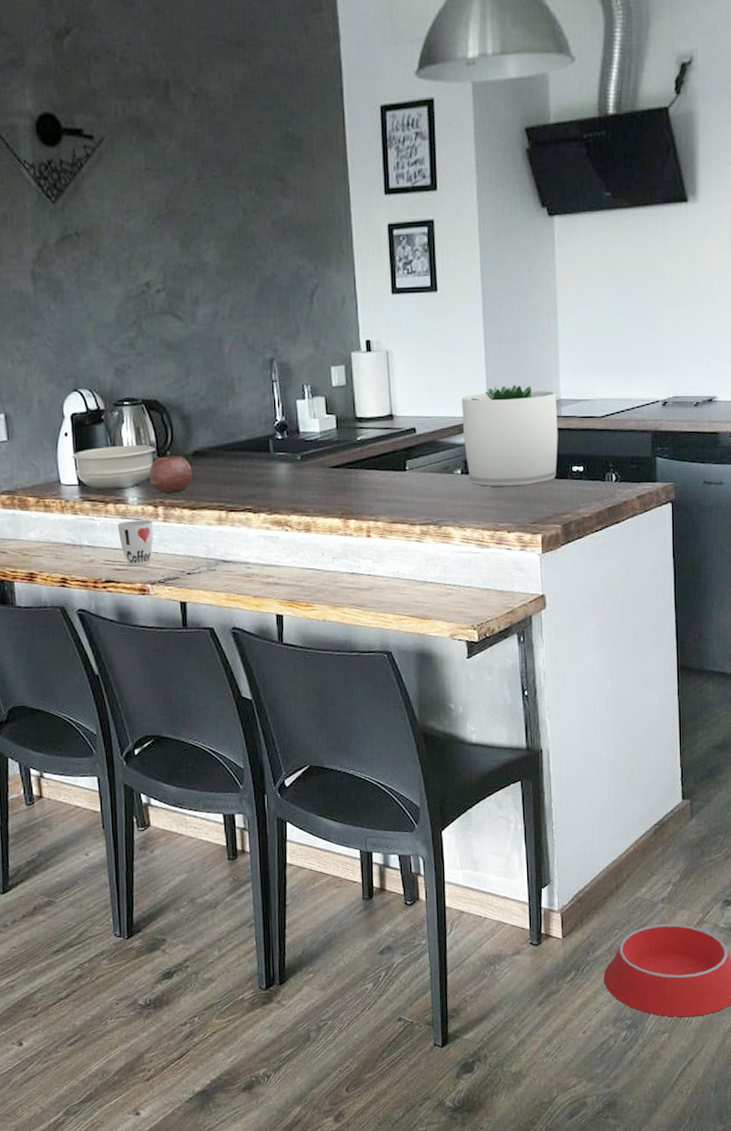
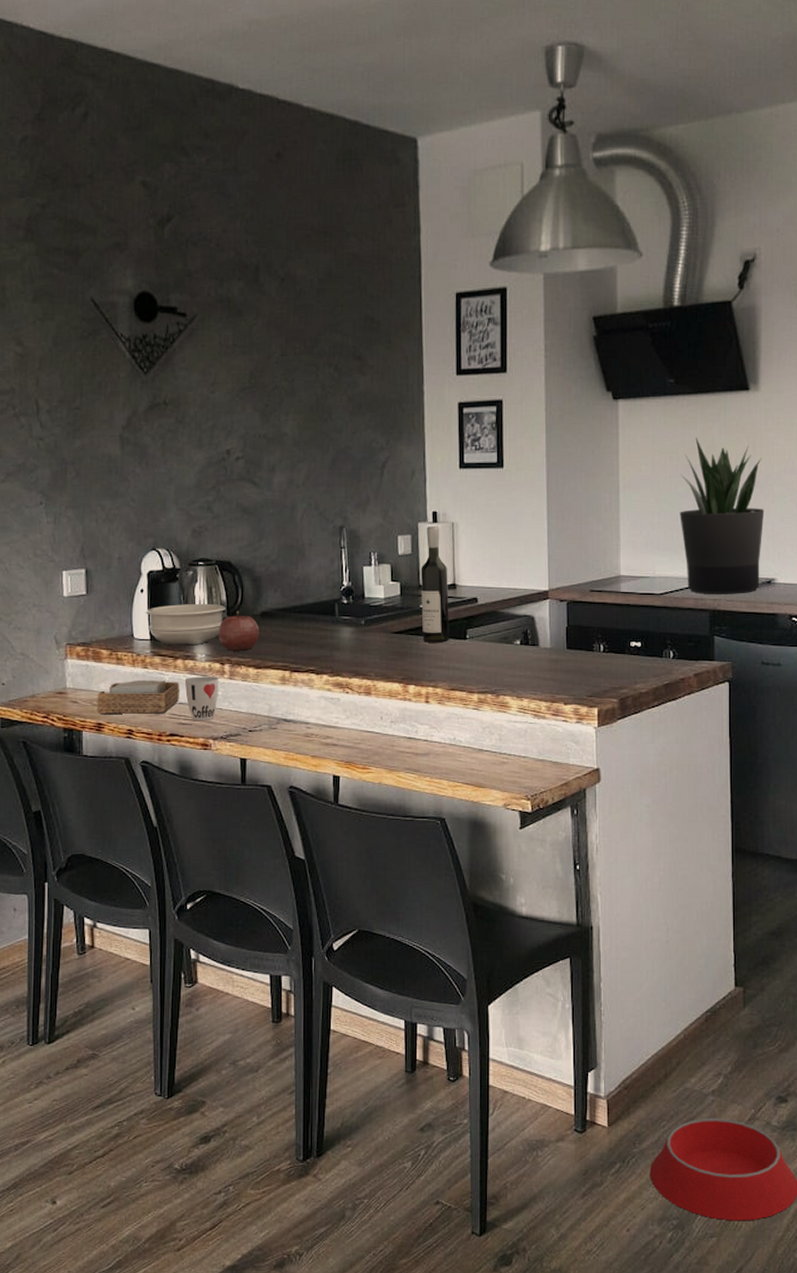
napkin holder: none [27,527,113,564] -> present [97,681,179,715]
bottle: none [356,355,389,476] -> present [420,526,450,643]
planter: present [461,384,558,487] -> none [523,559,617,659]
planter: none [619,254,705,415] -> present [680,438,765,594]

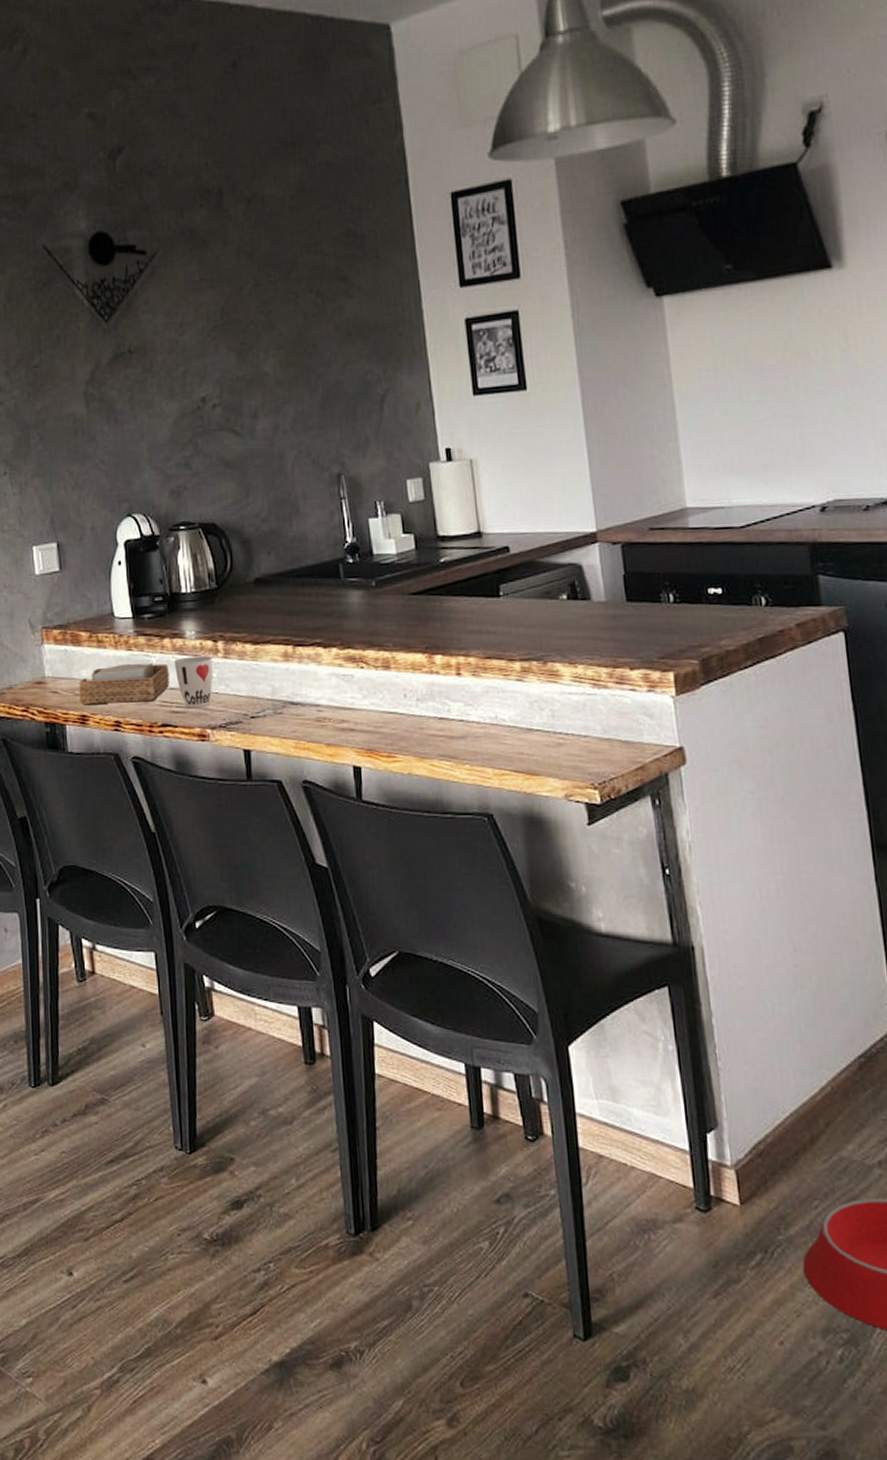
bowl: present [145,603,227,646] -> none [125,572,215,623]
fruit: present [218,611,259,651] -> none [207,579,255,626]
bottle: present [420,526,450,643] -> none [437,465,480,603]
planter: present [680,438,765,594] -> none [752,332,873,524]

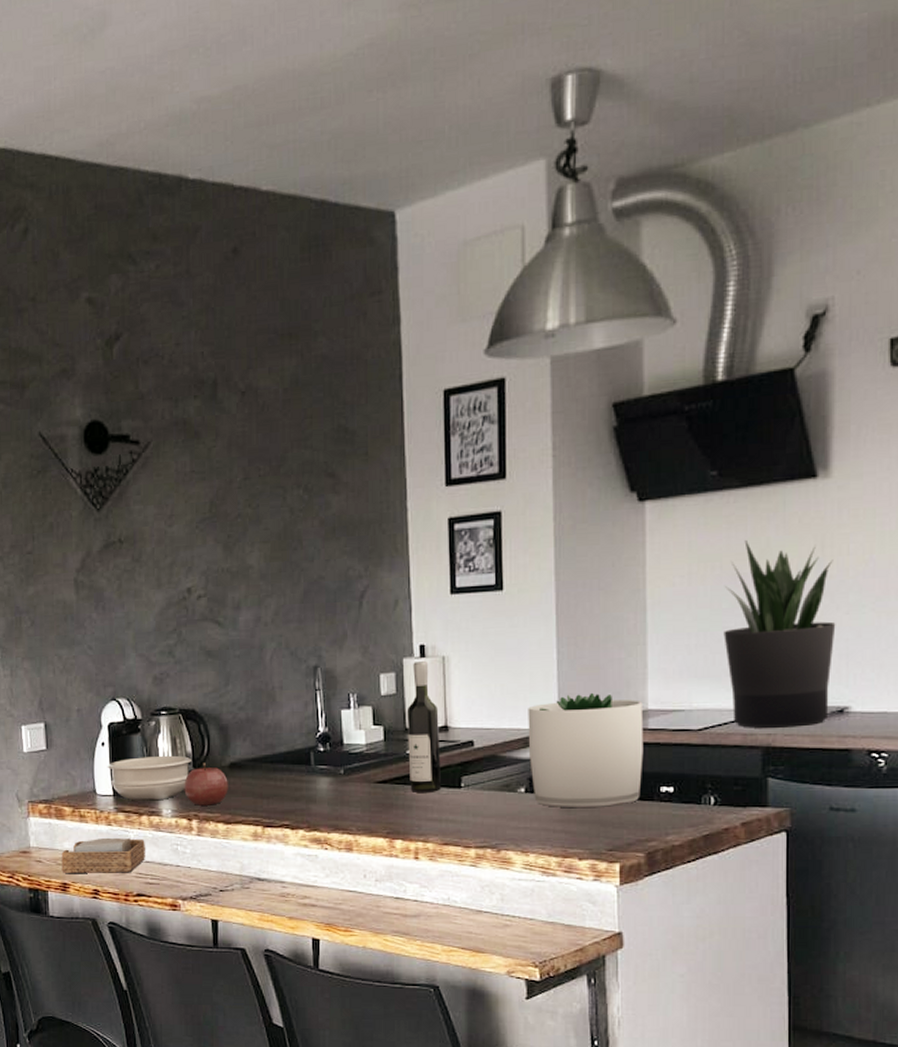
bowl: none [125,572,215,623] -> present [107,755,193,801]
cup: present [174,656,213,709] -> none [150,833,186,881]
fruit: none [207,579,255,626] -> present [184,762,228,806]
bottle: none [437,465,480,603] -> present [406,661,442,792]
planter: none [563,492,688,615] -> present [528,692,644,809]
planter: none [752,332,873,524] -> present [724,540,836,728]

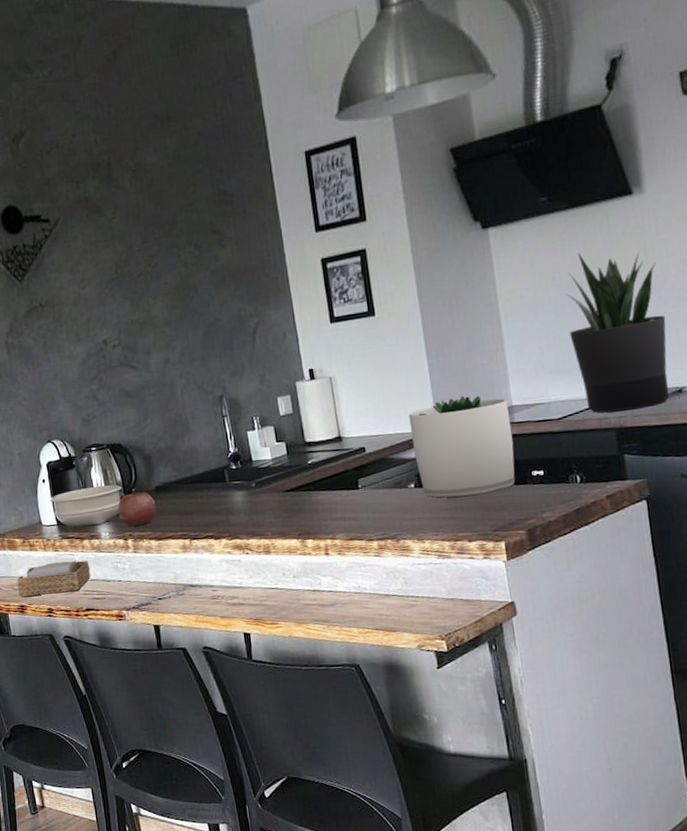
bottle: present [406,661,442,792] -> none [304,383,342,497]

